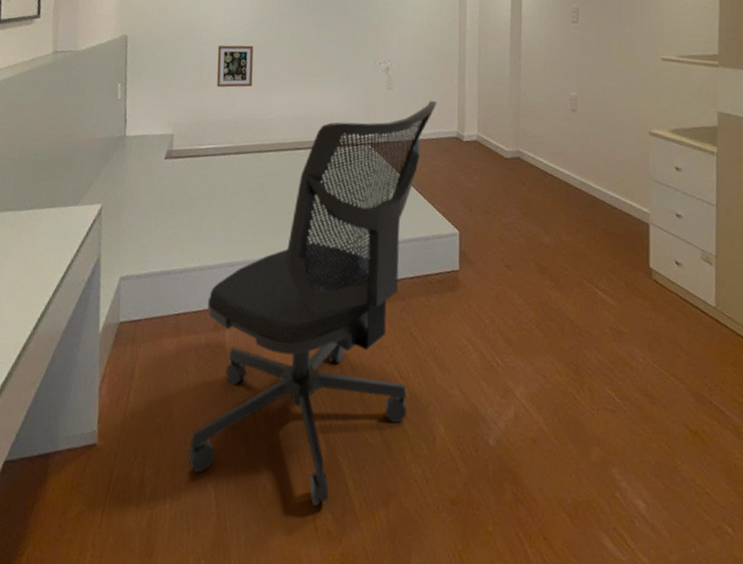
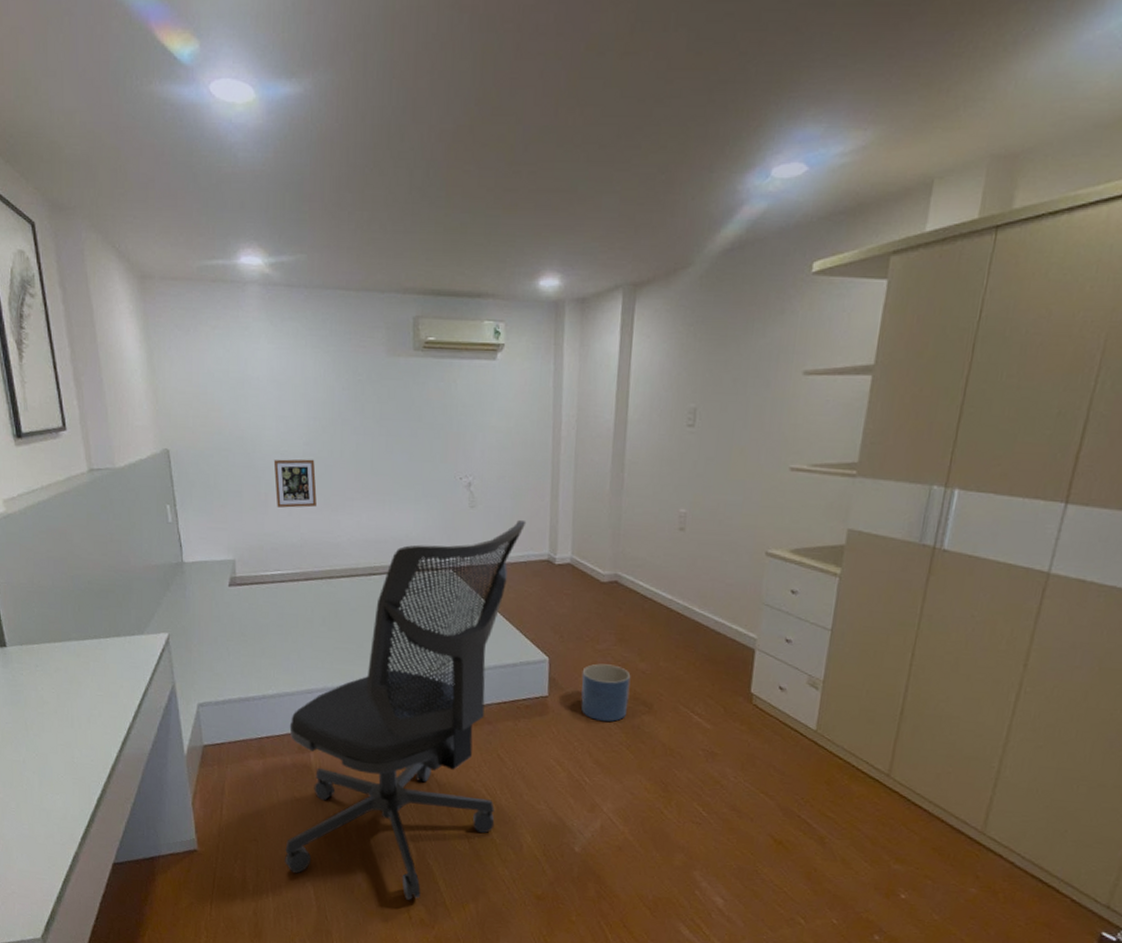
planter: none [490,237,537,297] -> present [581,663,631,722]

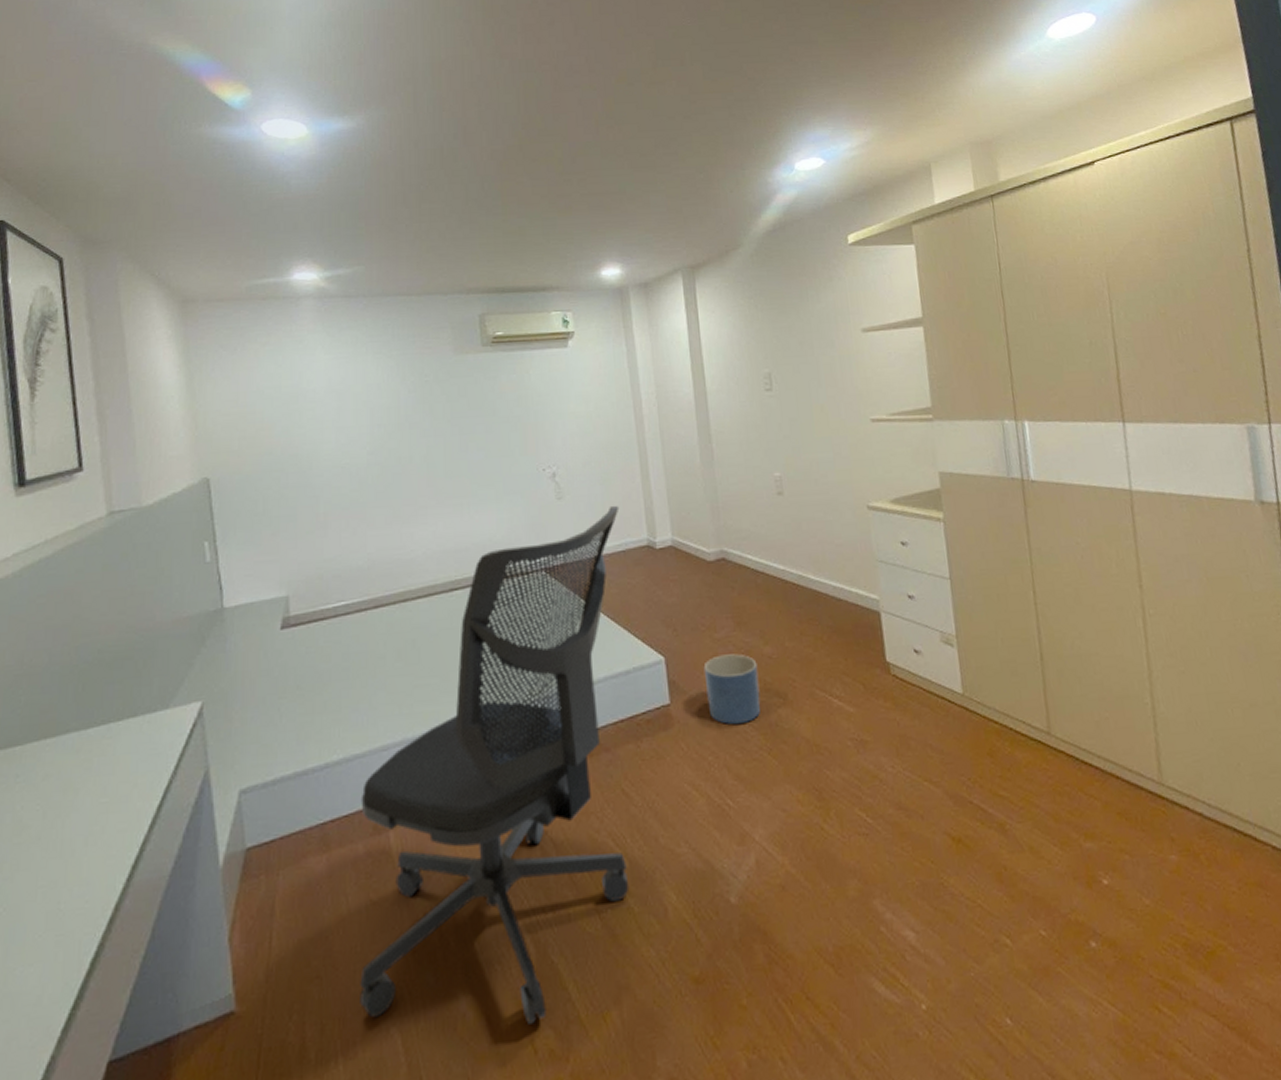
picture frame: present [273,459,317,508] -> none [333,469,385,527]

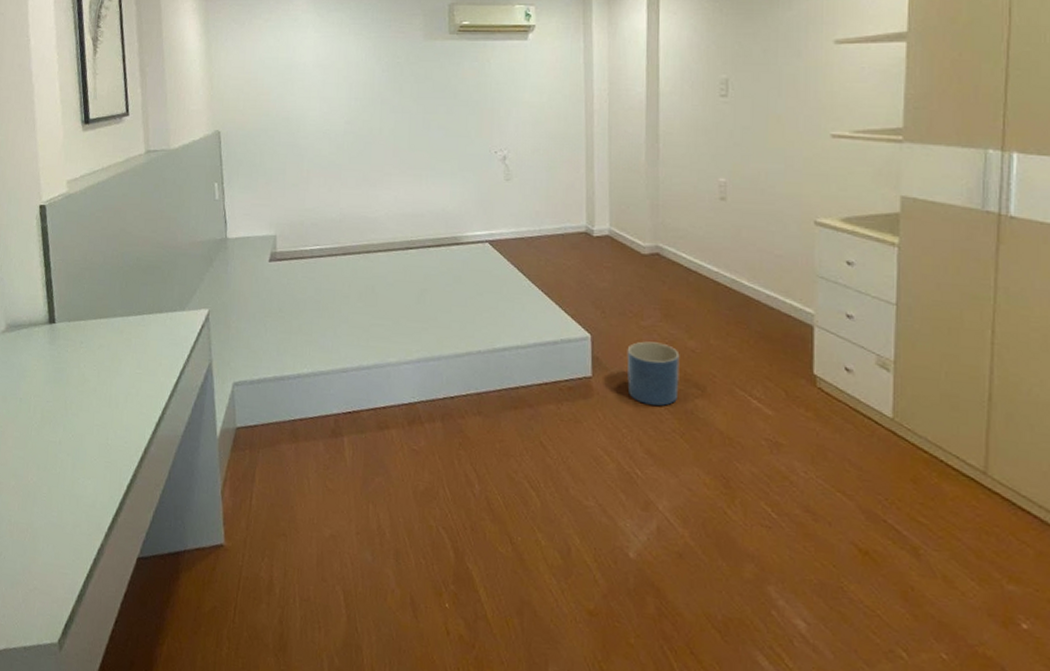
office chair: present [360,505,630,1024] -> none [314,191,562,612]

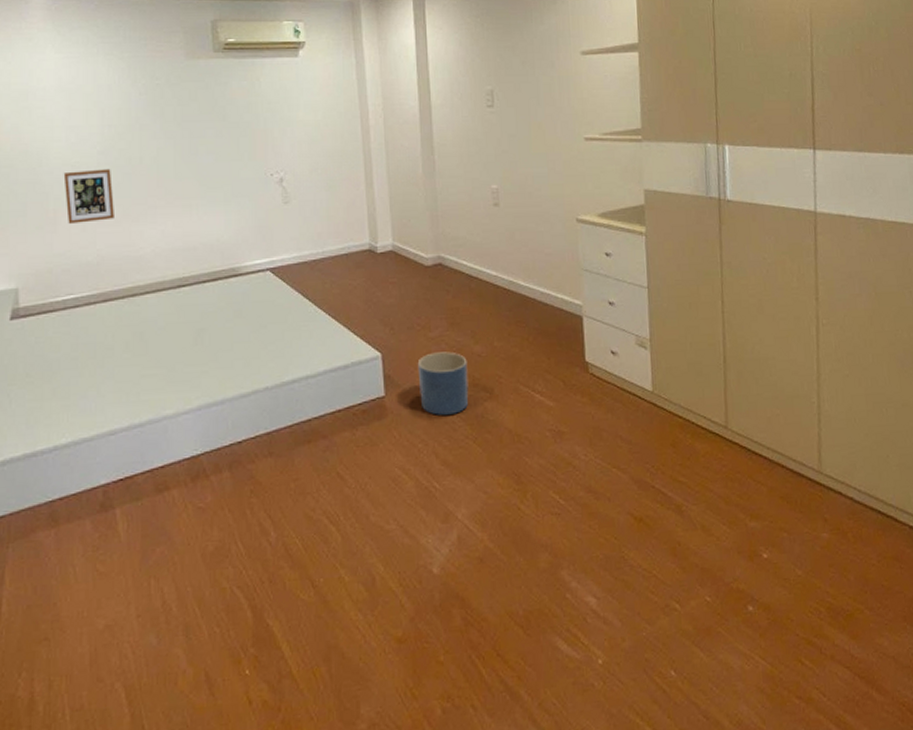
picture frame: none [316,137,356,184] -> present [63,168,114,224]

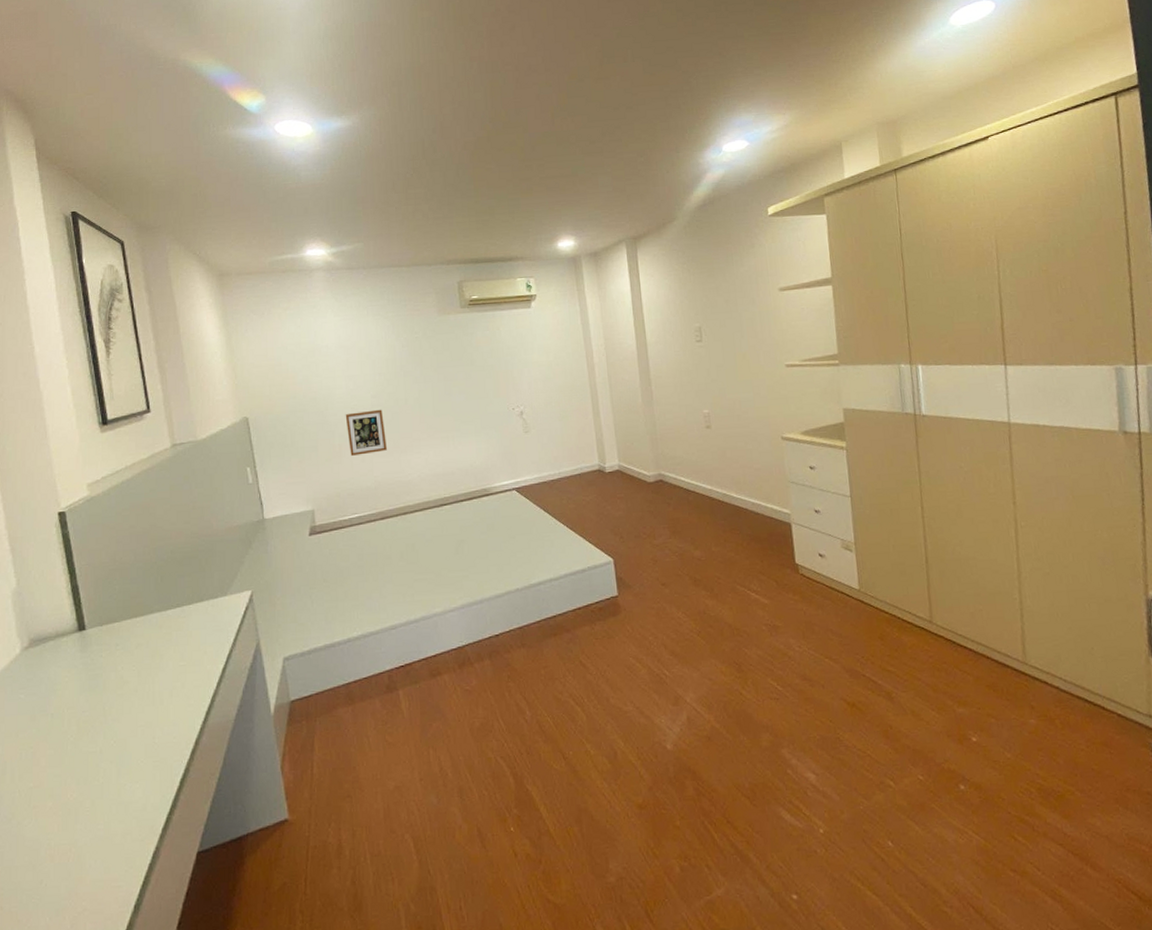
planter: present [417,351,469,415] -> none [645,556,692,612]

